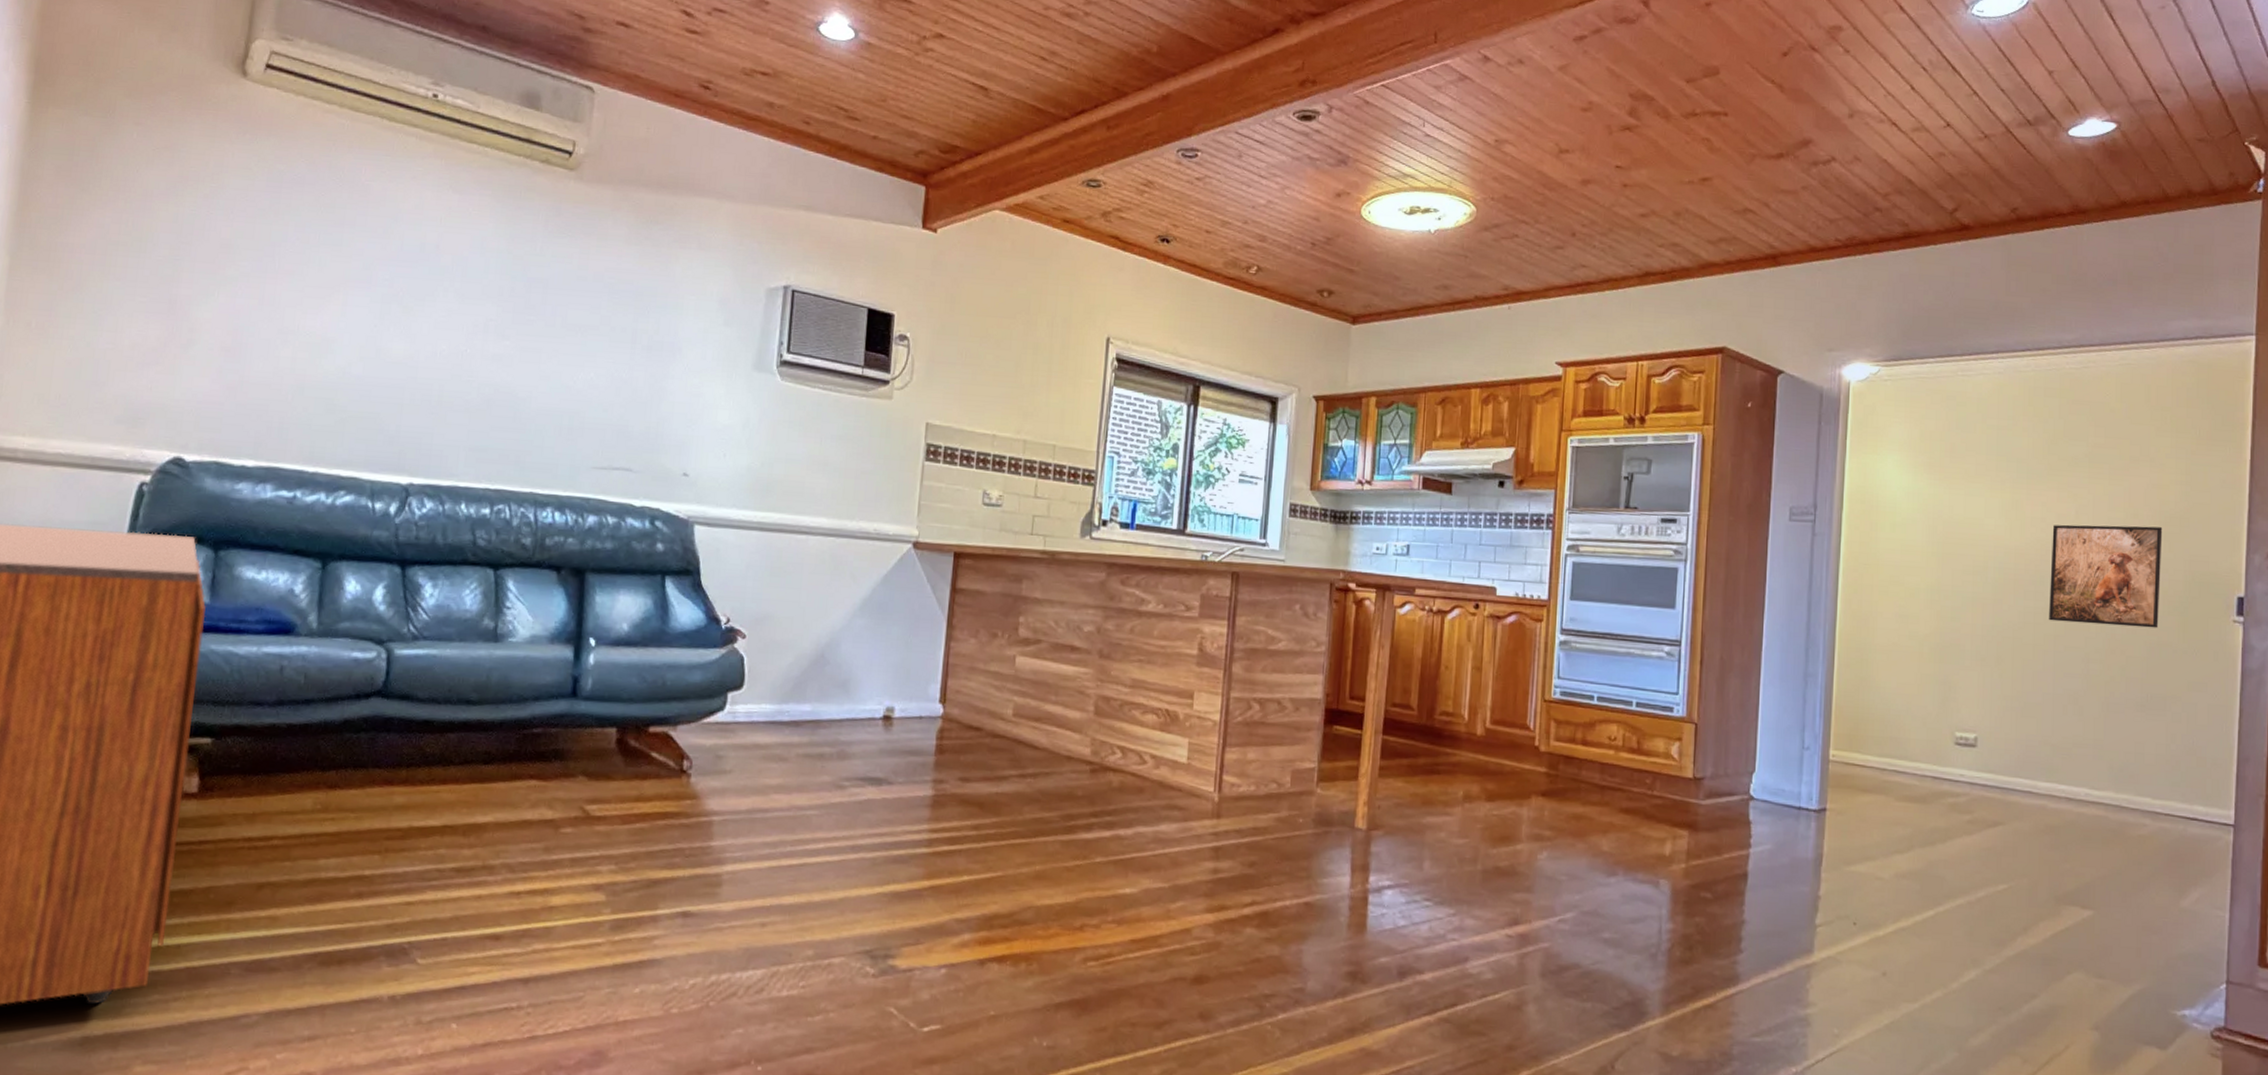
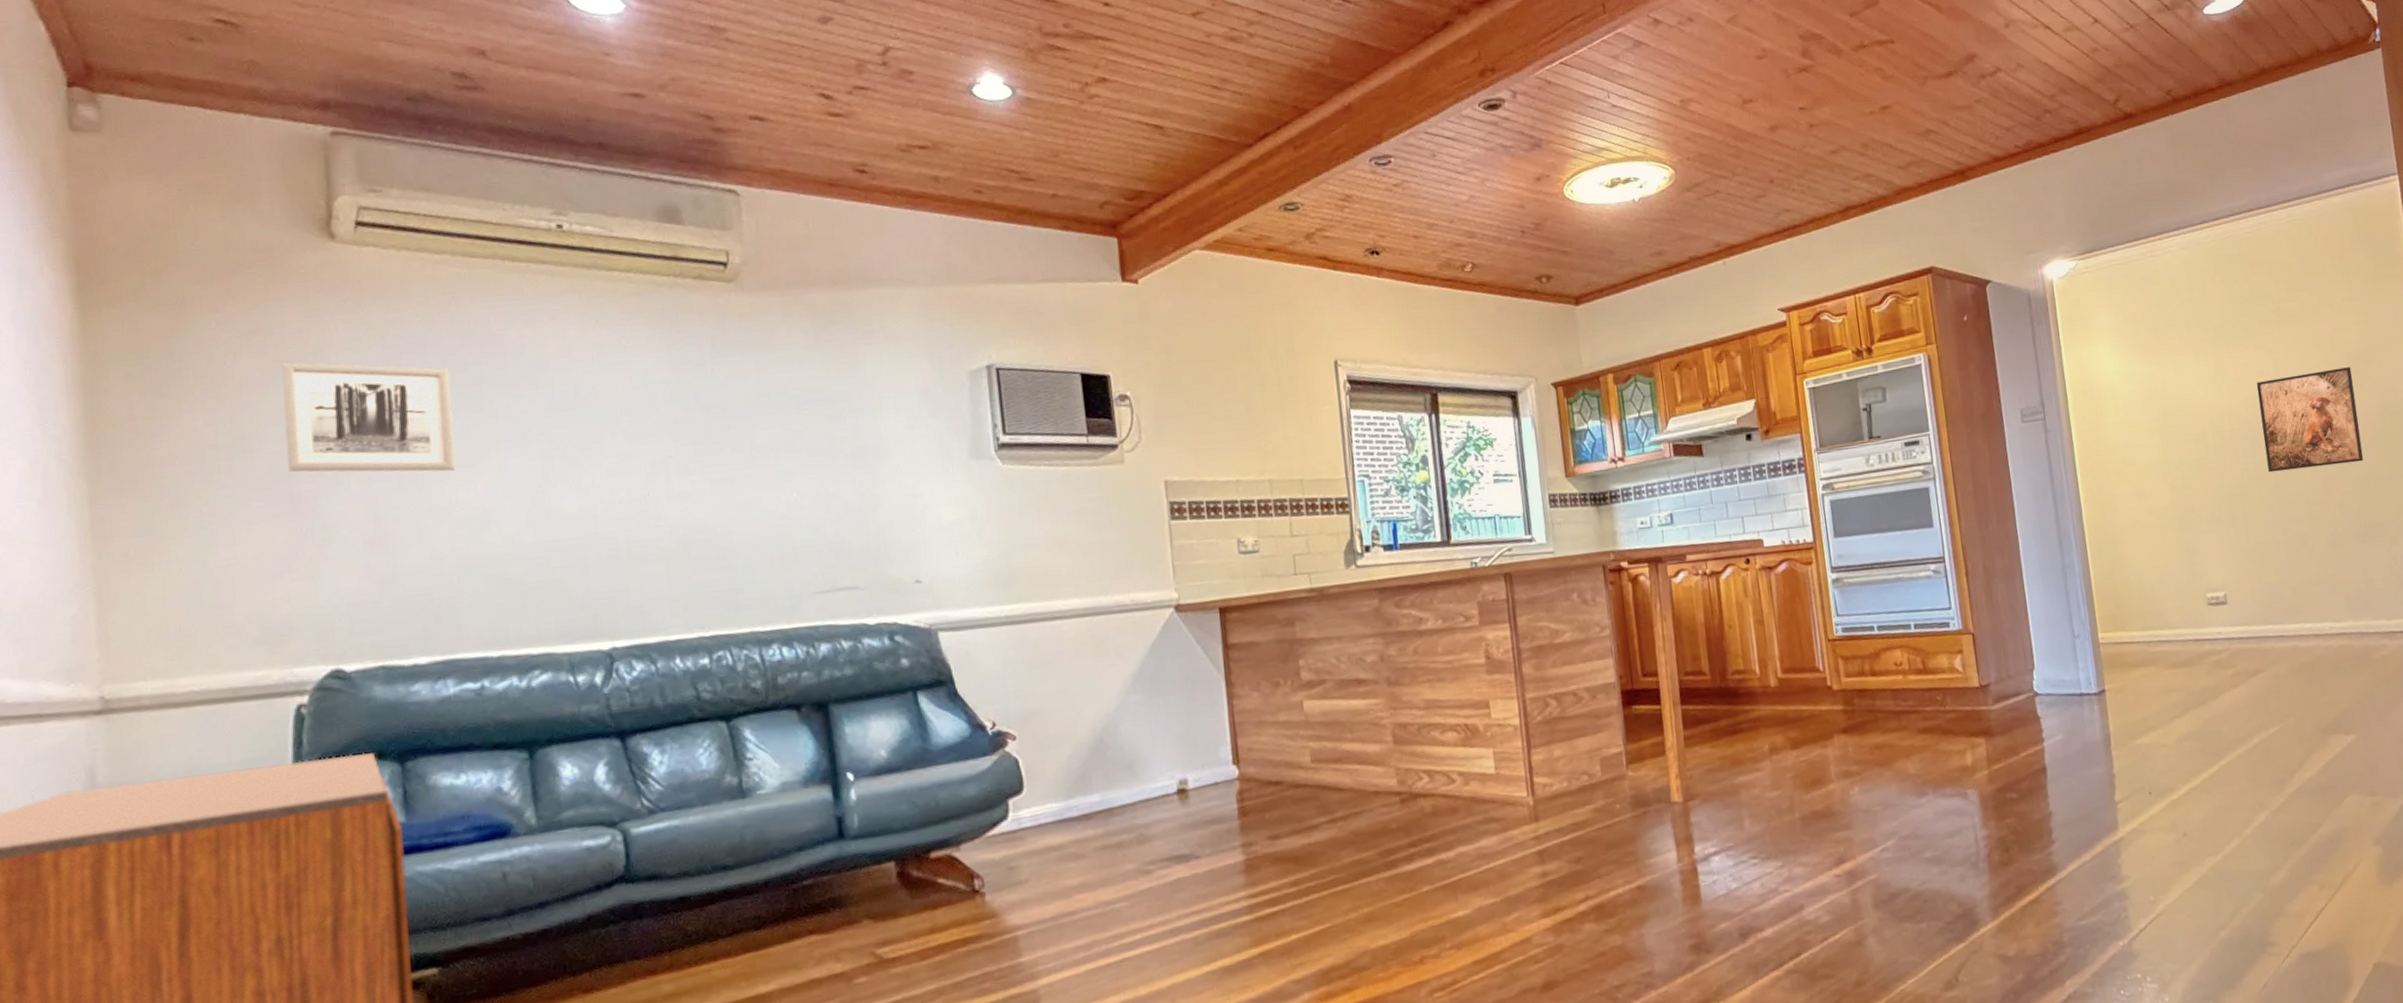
wall art: none [172,178,319,300] -> present [281,362,456,472]

